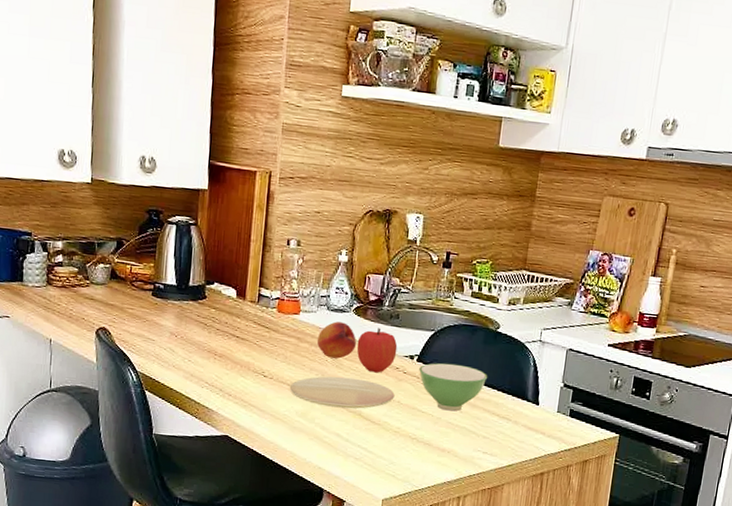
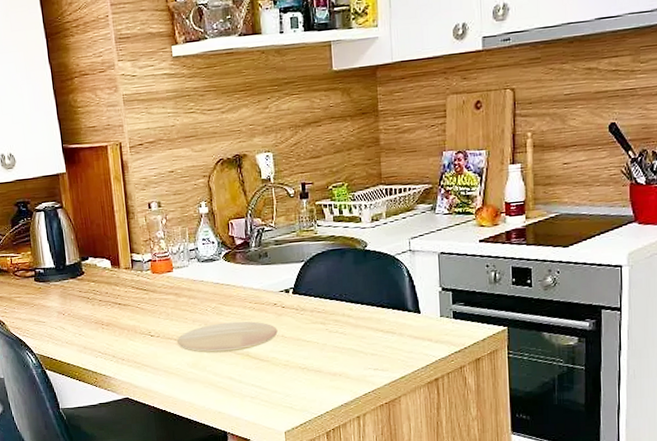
fruit: present [316,321,357,359] -> none [193,271,232,307]
fruit: present [356,327,398,373] -> none [232,269,272,313]
bowl: present [419,363,488,412] -> none [296,289,365,336]

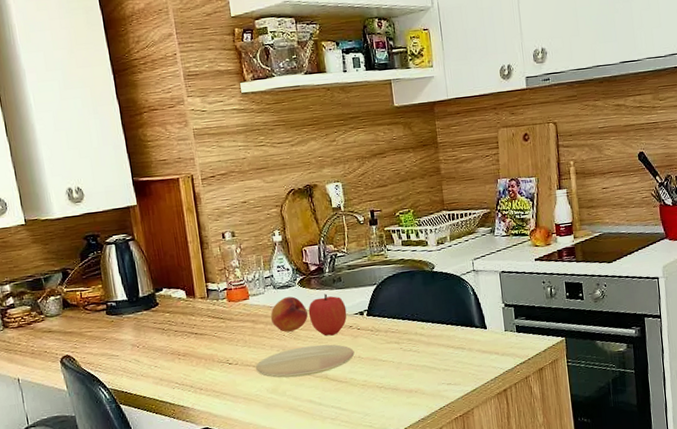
fruit: none [193,271,232,307] -> present [270,296,309,332]
fruit: none [232,269,272,313] -> present [308,293,347,336]

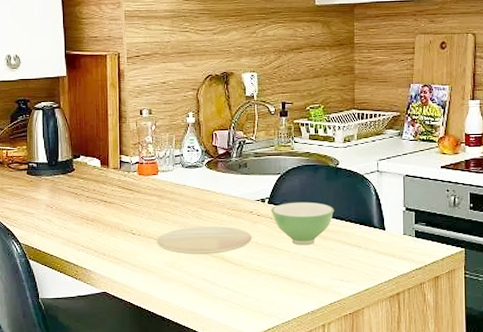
fruit: present [270,296,309,332] -> none [176,177,212,210]
fruit: present [308,293,347,336] -> none [212,177,249,219]
bowl: none [371,309,435,355] -> present [271,202,335,245]

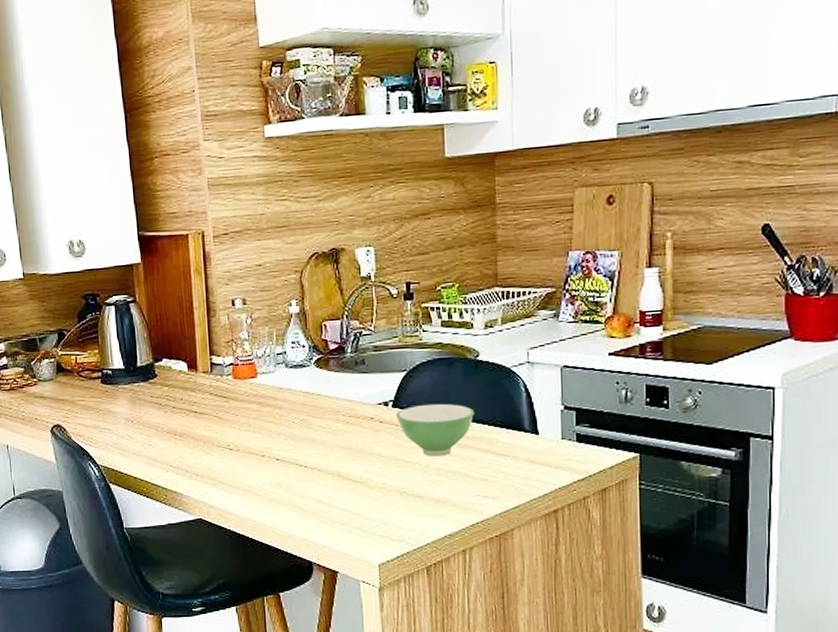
plate: present [156,226,252,255] -> none [258,436,374,472]

